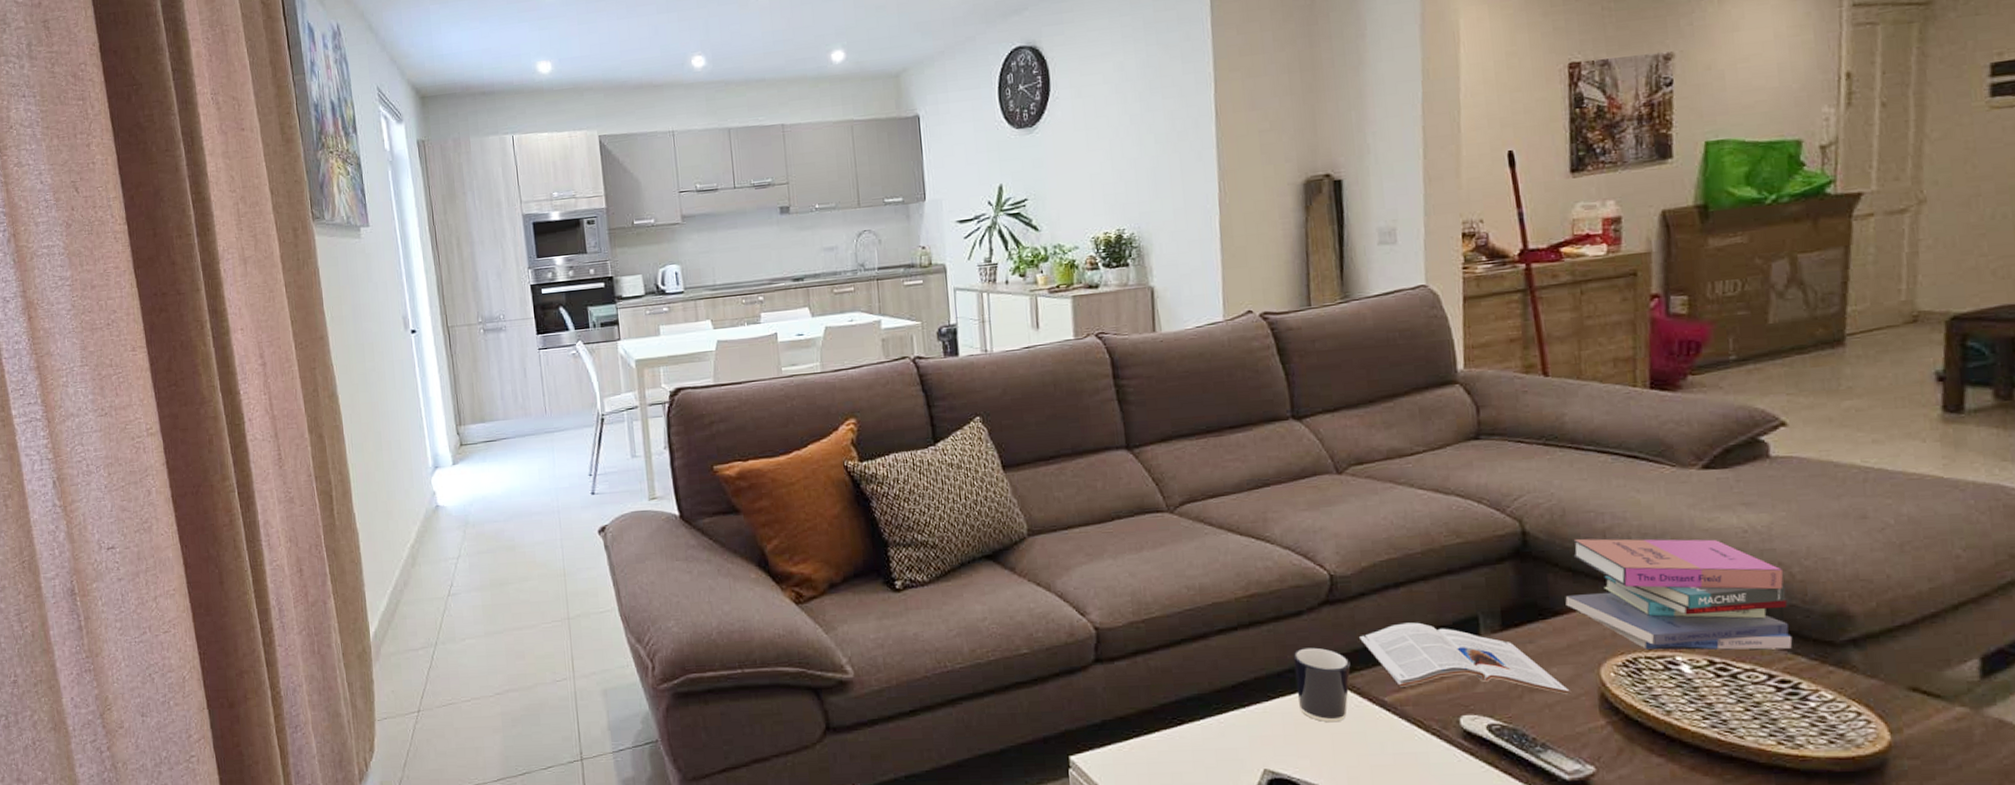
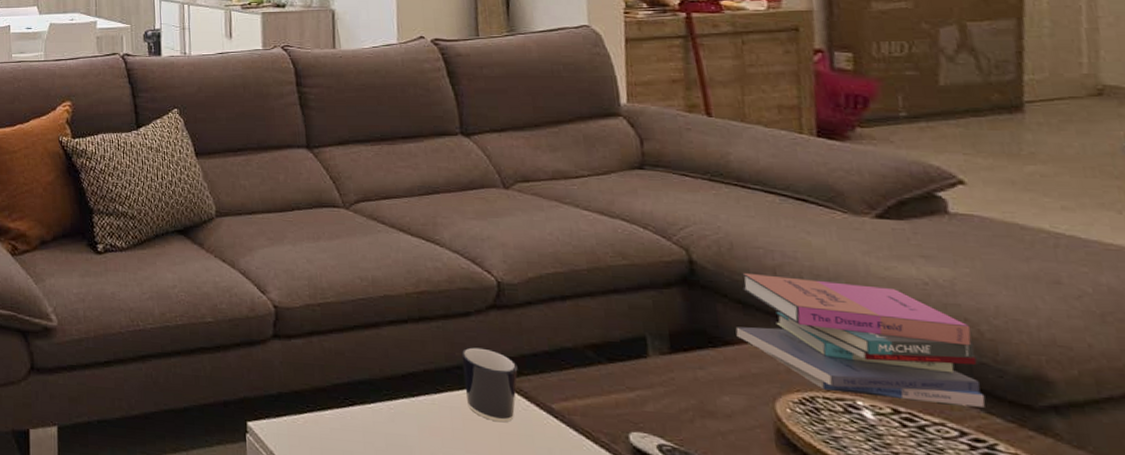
magazine: present [1358,622,1570,694] -> none [525,334,744,424]

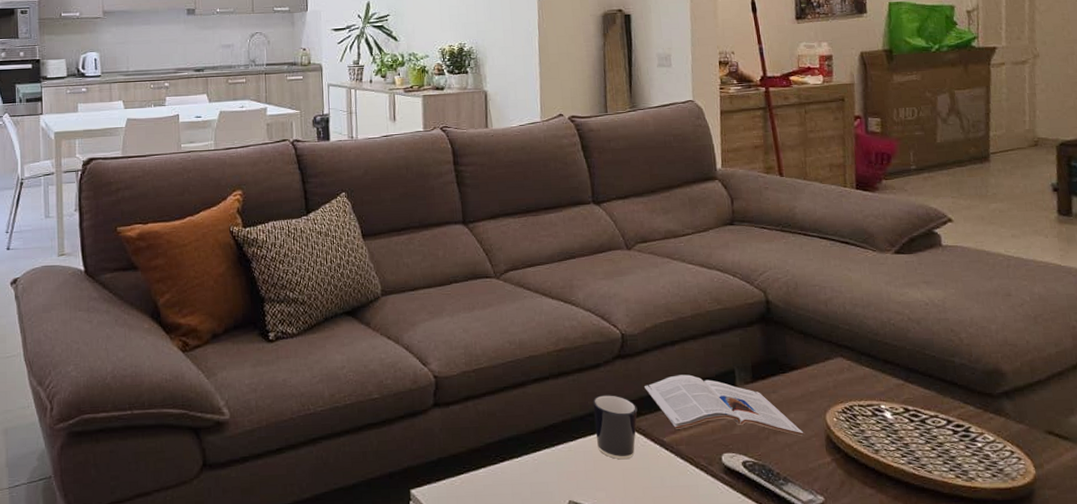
magazine: none [525,334,744,424] -> present [643,374,804,436]
books: present [735,272,986,407] -> none [799,307,964,400]

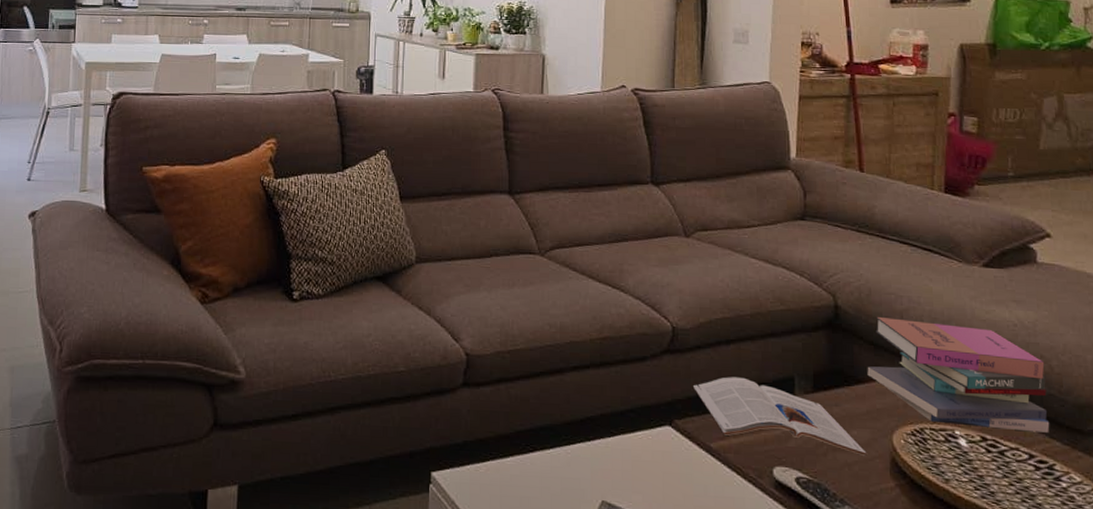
mug: present [593,395,638,460] -> none [635,391,684,463]
books: none [799,307,964,400] -> present [867,316,1050,433]

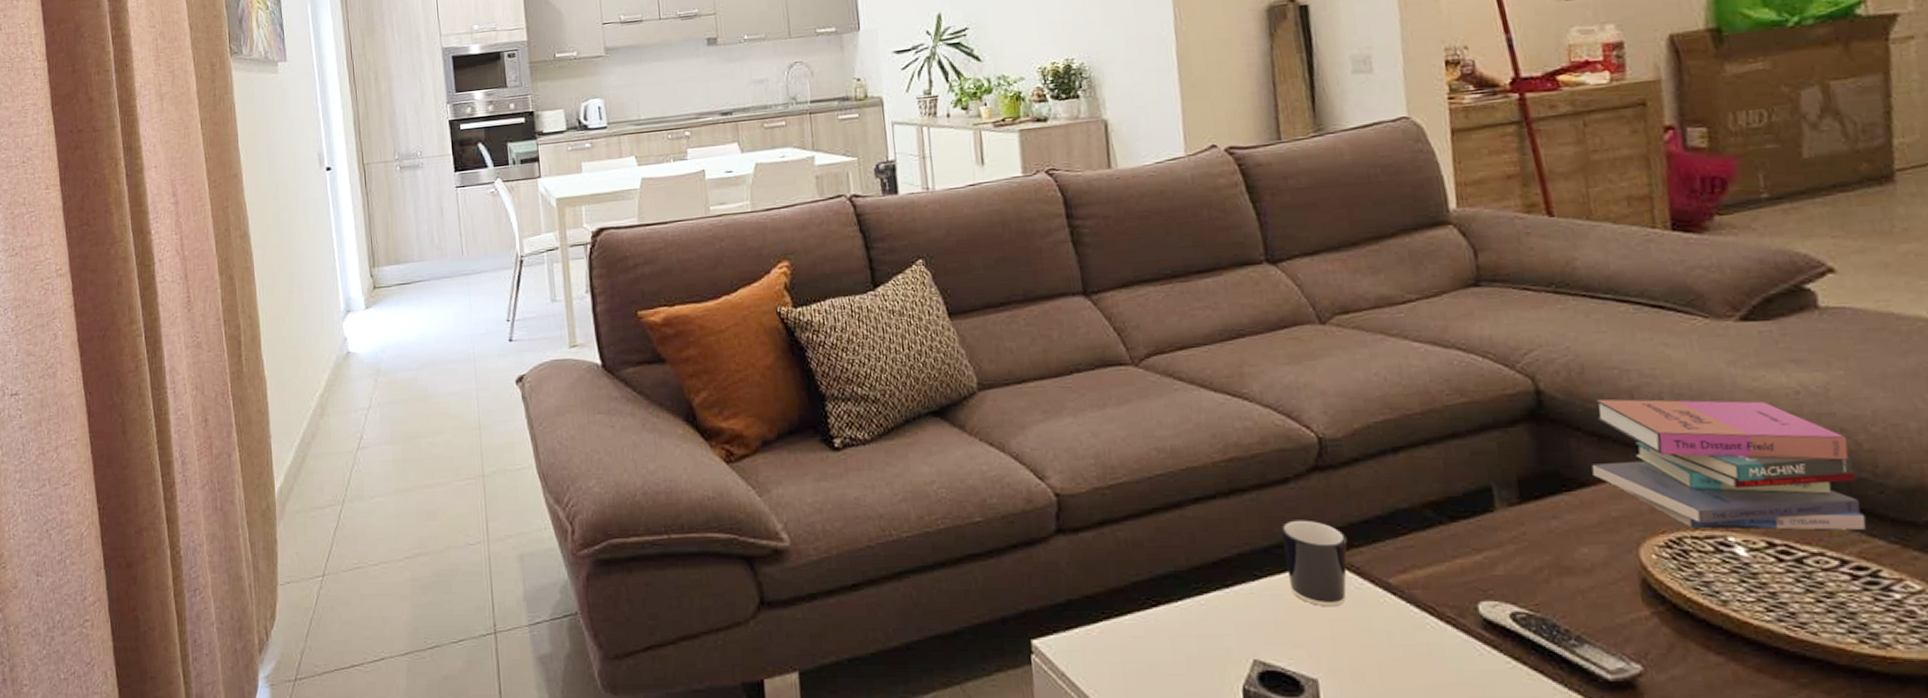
mug: none [635,391,684,463] -> present [1280,519,1348,607]
magazine: present [692,377,867,456] -> none [1354,492,1606,579]

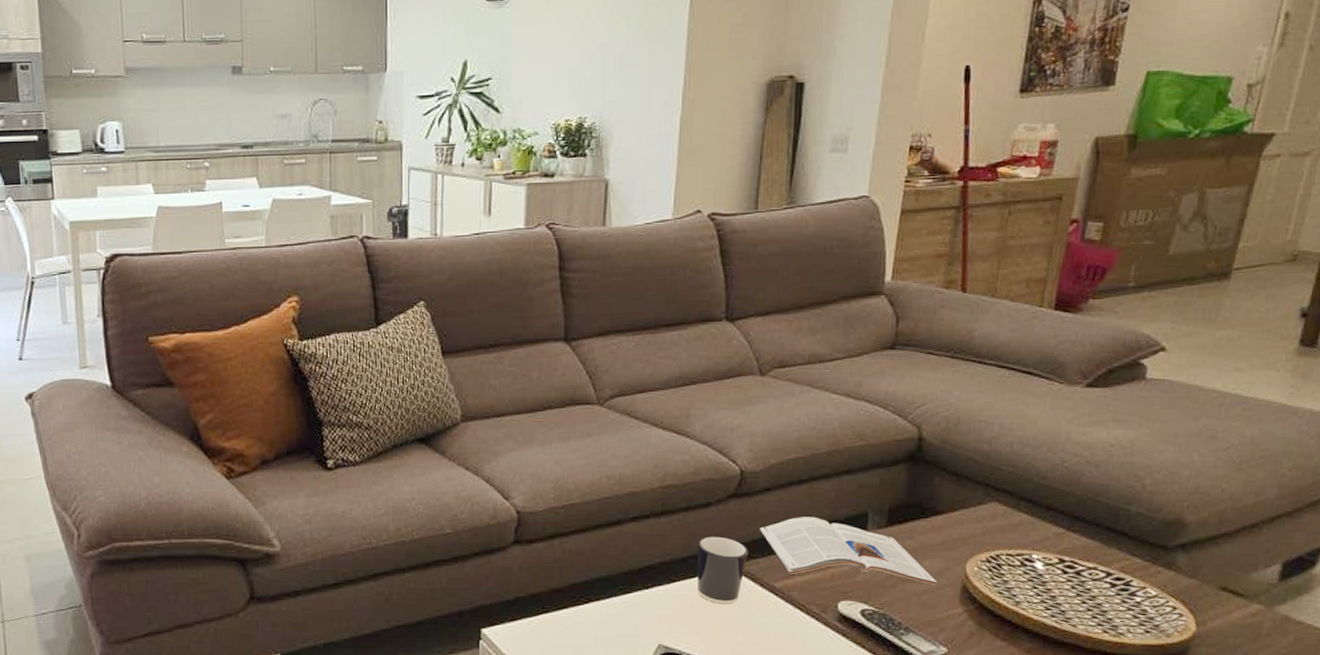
magazine: none [1354,492,1606,579] -> present [759,516,937,585]
books: present [1591,398,1867,530] -> none [946,446,1138,551]

